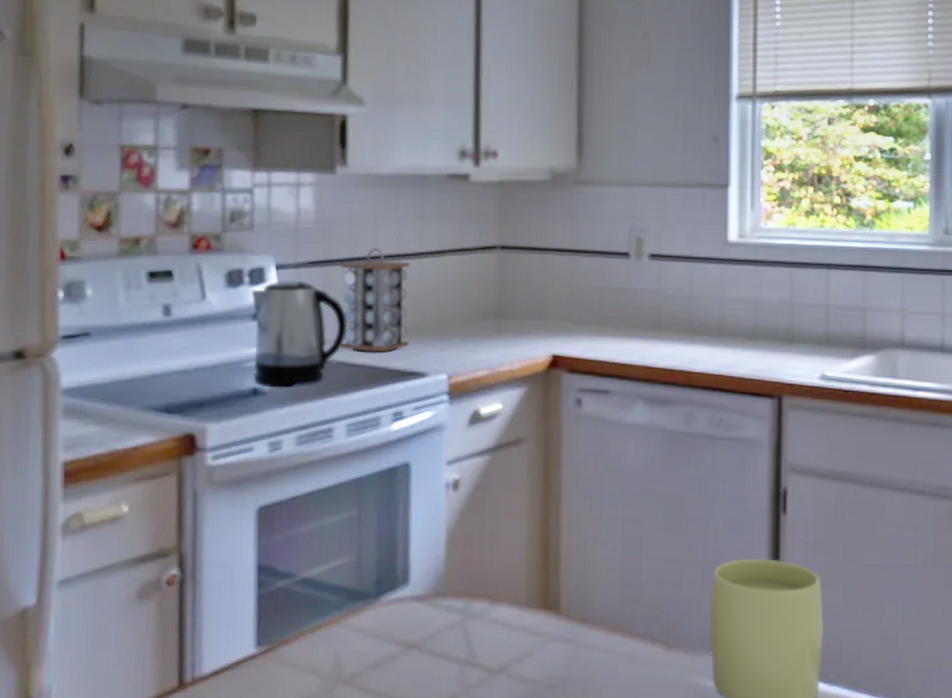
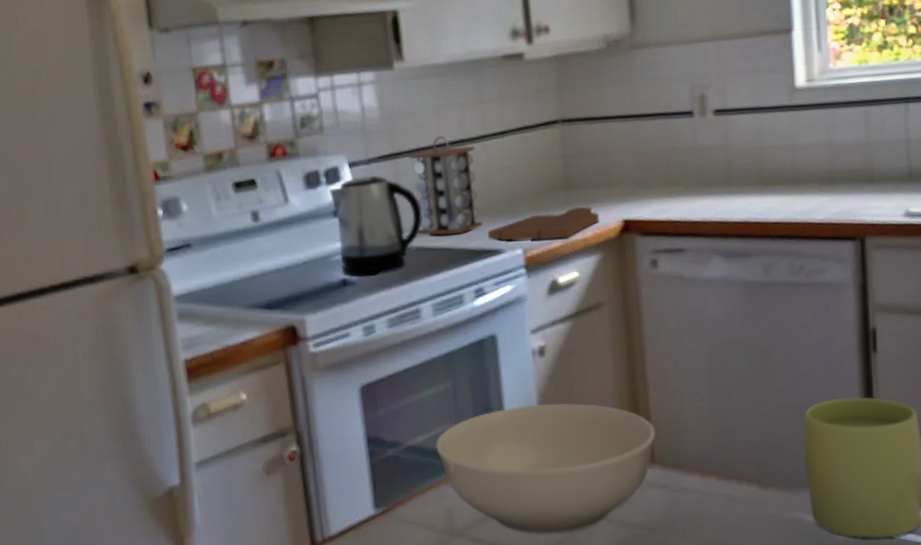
bowl: none [331,541,565,686] -> present [434,403,656,534]
cutting board: none [412,337,529,368] -> present [487,207,600,241]

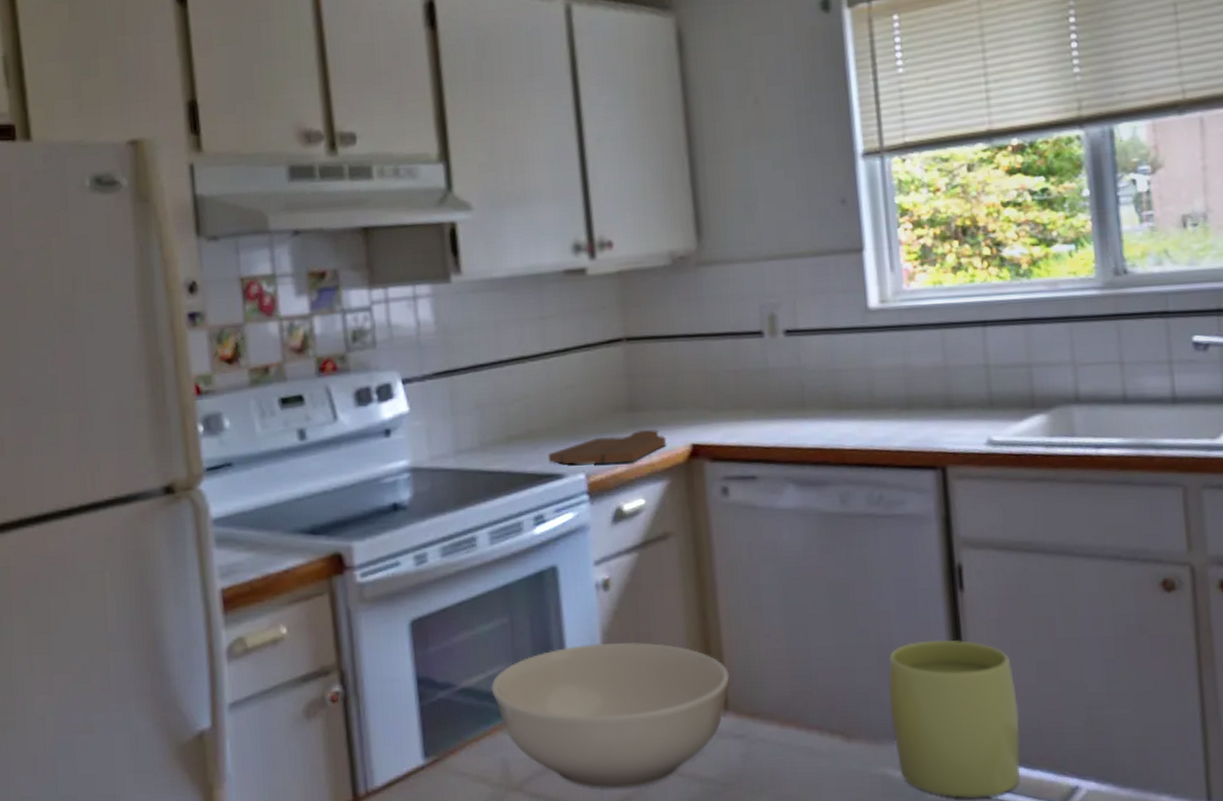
kettle: present [329,175,423,276] -> none [380,392,479,500]
spice rack: present [408,135,483,237] -> none [465,352,543,459]

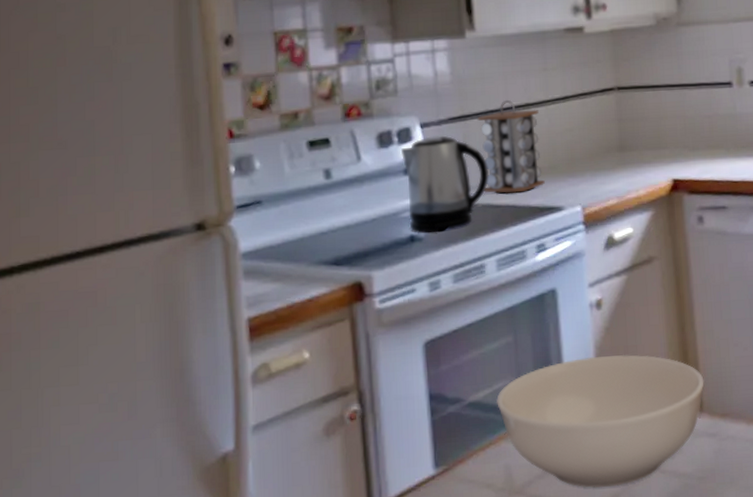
kettle: none [380,392,479,500] -> present [400,135,489,232]
spice rack: none [465,352,543,459] -> present [477,99,545,194]
cutting board: present [547,430,667,465] -> none [549,167,652,199]

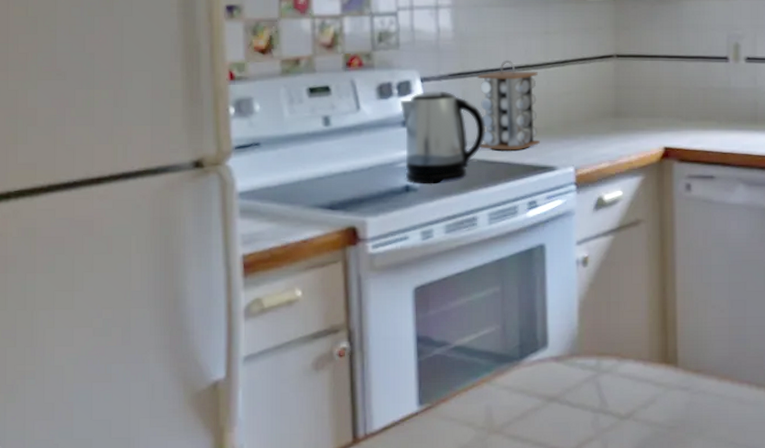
bowl: present [495,354,704,489] -> none [480,310,681,432]

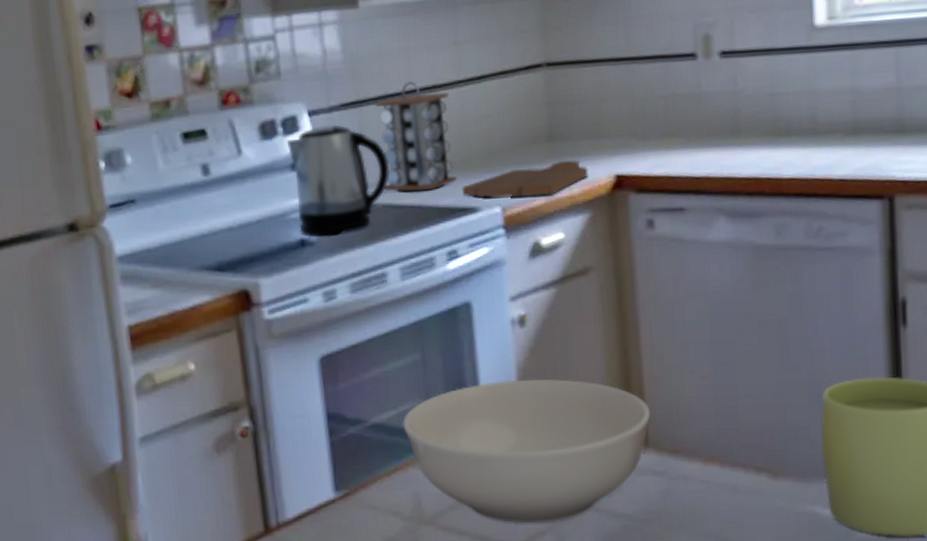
bowl: none [480,310,681,432] -> present [401,379,651,524]
cutting board: none [543,134,644,160] -> present [461,160,589,198]

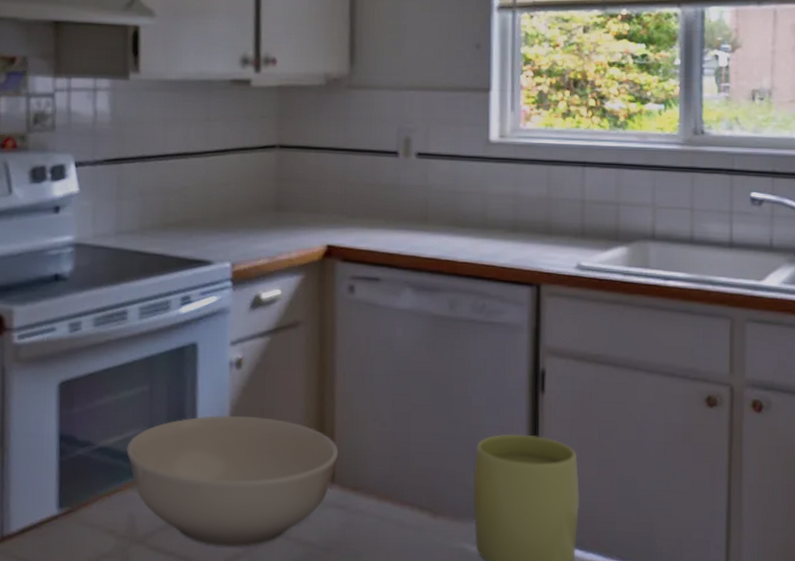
kettle: present [286,124,390,236] -> none [53,176,140,273]
spice rack: present [374,81,457,193] -> none [133,146,197,243]
cutting board: present [461,160,589,198] -> none [199,229,305,257]

